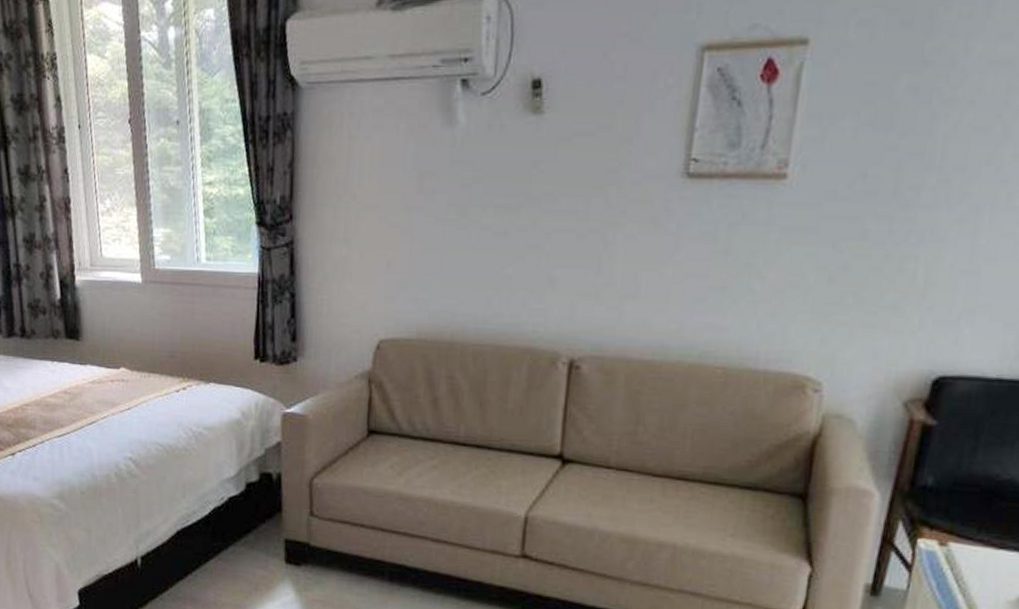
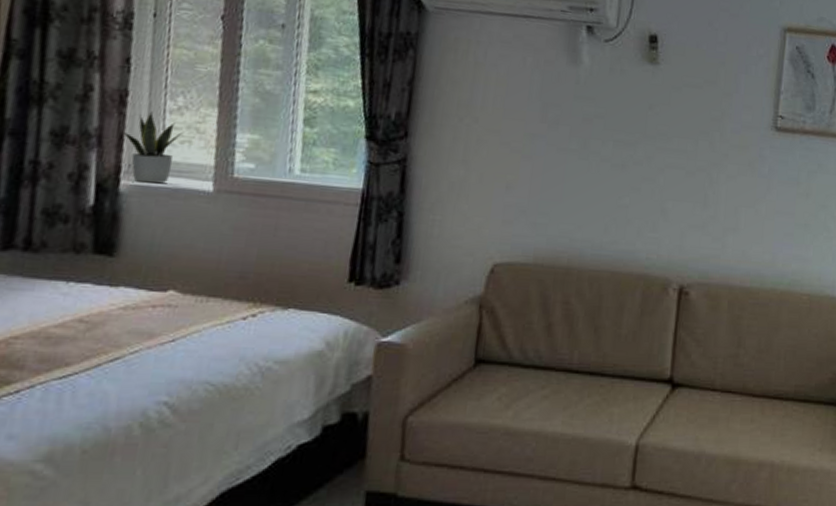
potted plant: none [71,215,114,279] -> present [122,111,184,185]

